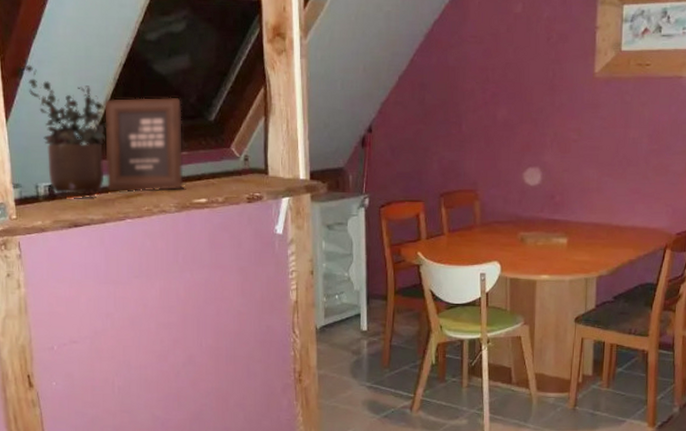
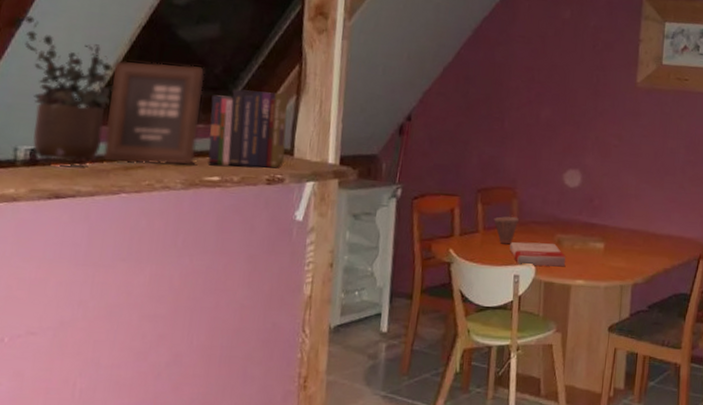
books: none [191,115,261,189] -> present [208,89,288,169]
cup: none [458,218,482,245] -> present [493,216,519,245]
book: none [475,241,530,264] -> present [510,242,567,267]

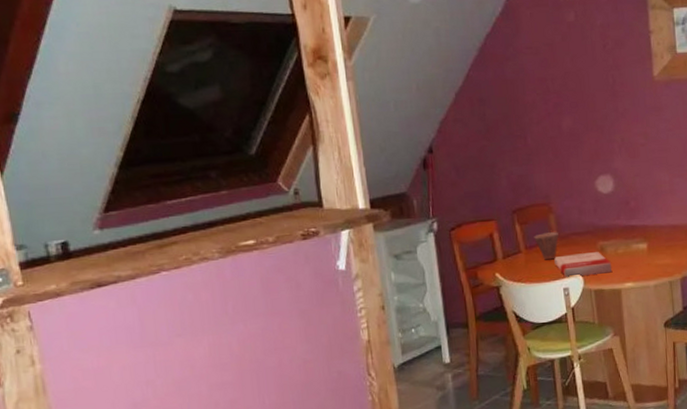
potted plant: present [24,15,116,166] -> none [19,108,130,255]
picture frame: present [103,61,204,164] -> none [122,132,227,242]
books: present [208,89,288,169] -> none [228,145,315,230]

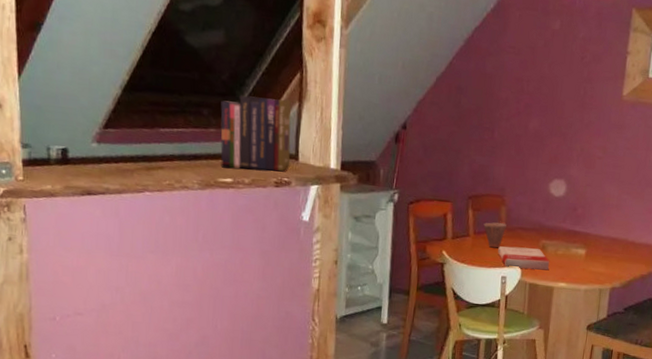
books: none [228,145,315,230] -> present [220,95,291,172]

